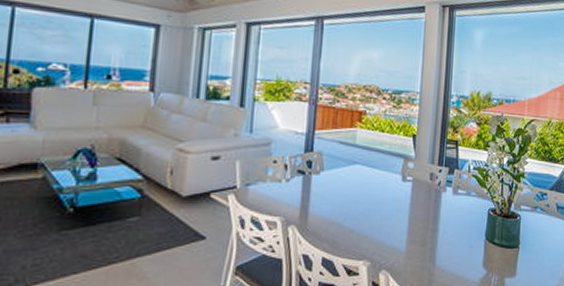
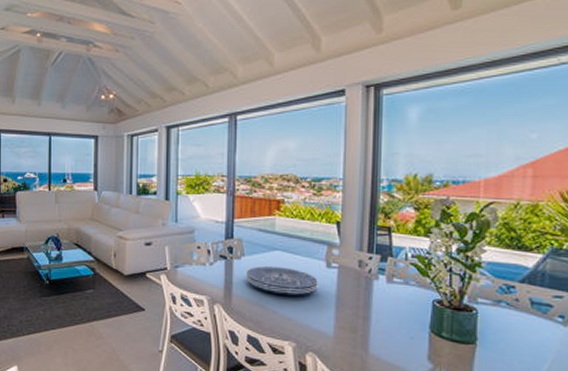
placemat: none [323,180,394,212] -> present [245,265,318,296]

